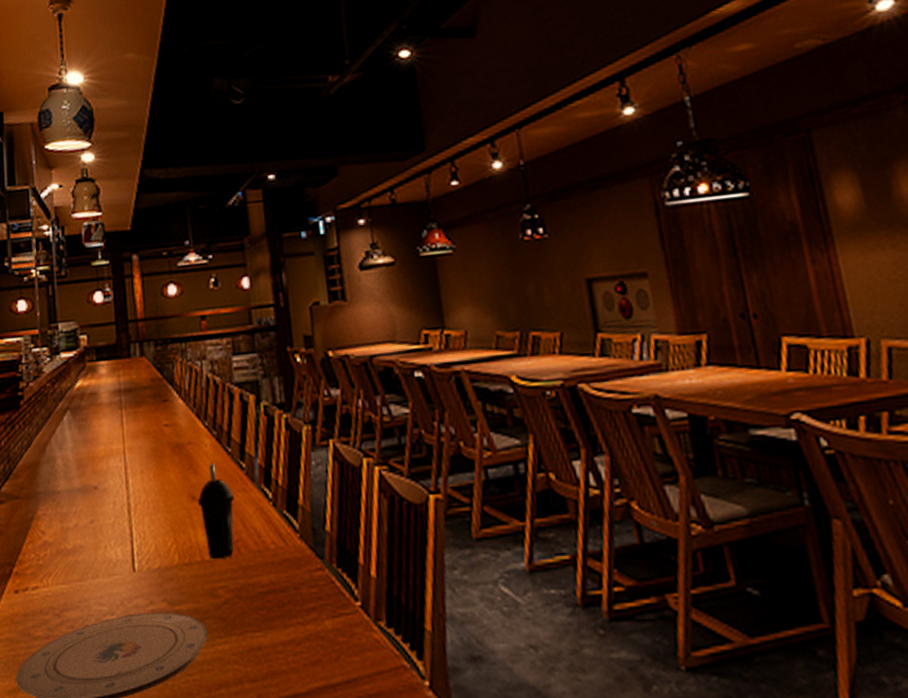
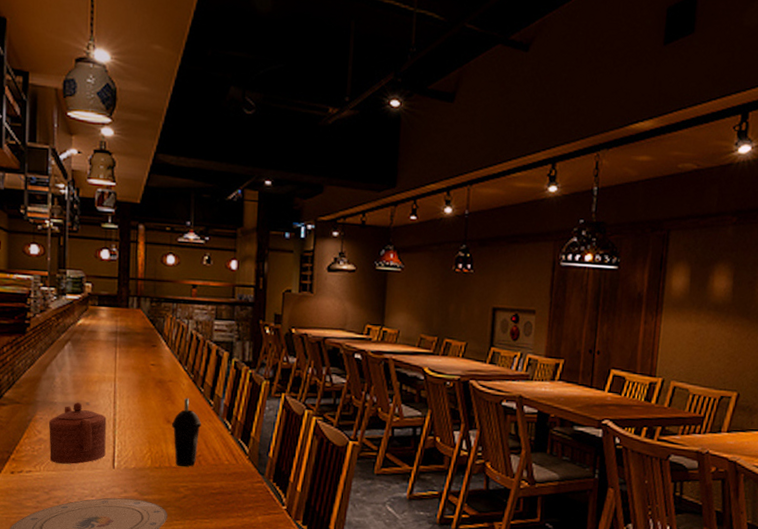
teapot: none [52,487,123,573] -> present [48,402,107,464]

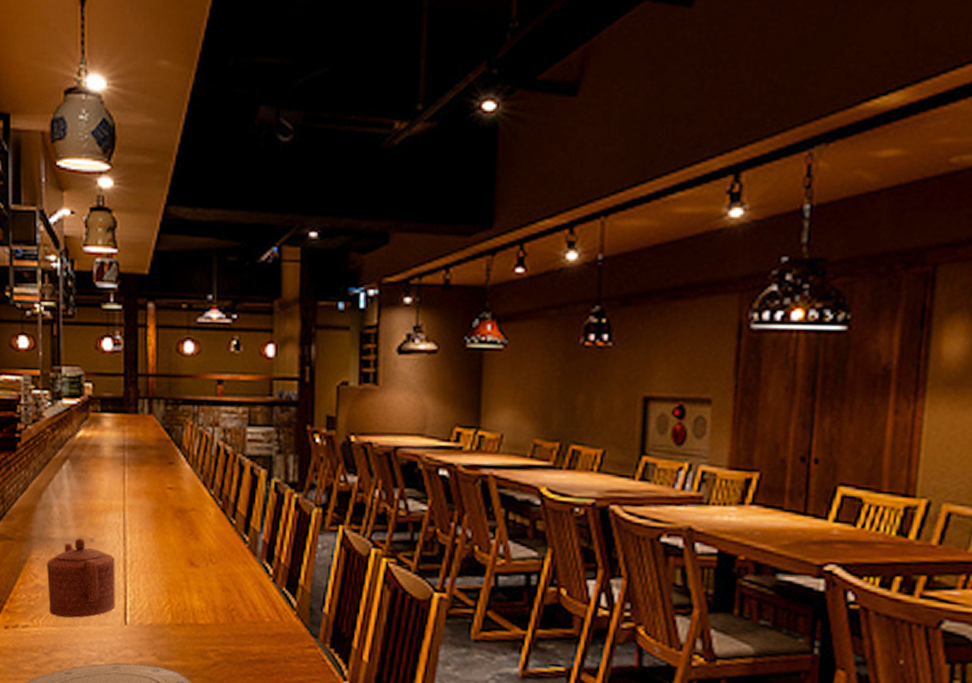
cup: present [171,398,202,467] -> none [195,532,235,625]

